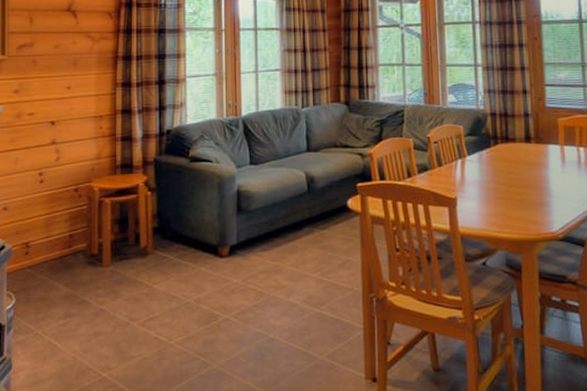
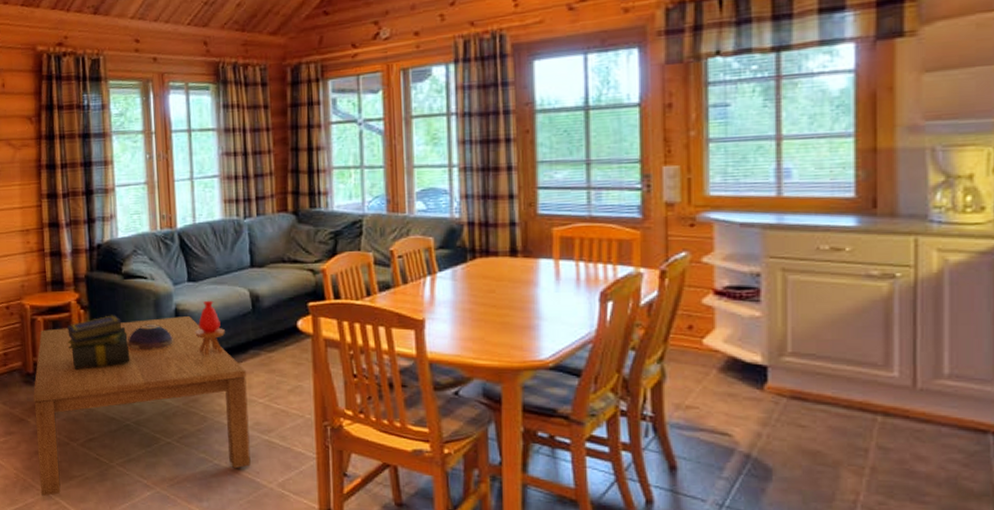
coffee table: none [96,197,303,380] -> present [33,316,251,497]
stack of books: none [133,196,193,250] -> present [67,315,130,370]
decorative bowl: none [191,205,235,230] -> present [127,325,173,351]
vase: none [255,182,283,234] -> present [195,300,225,356]

